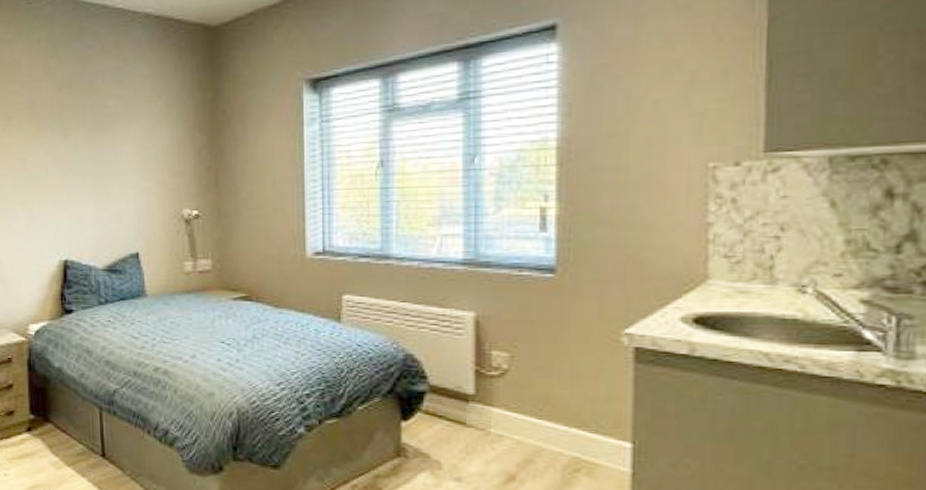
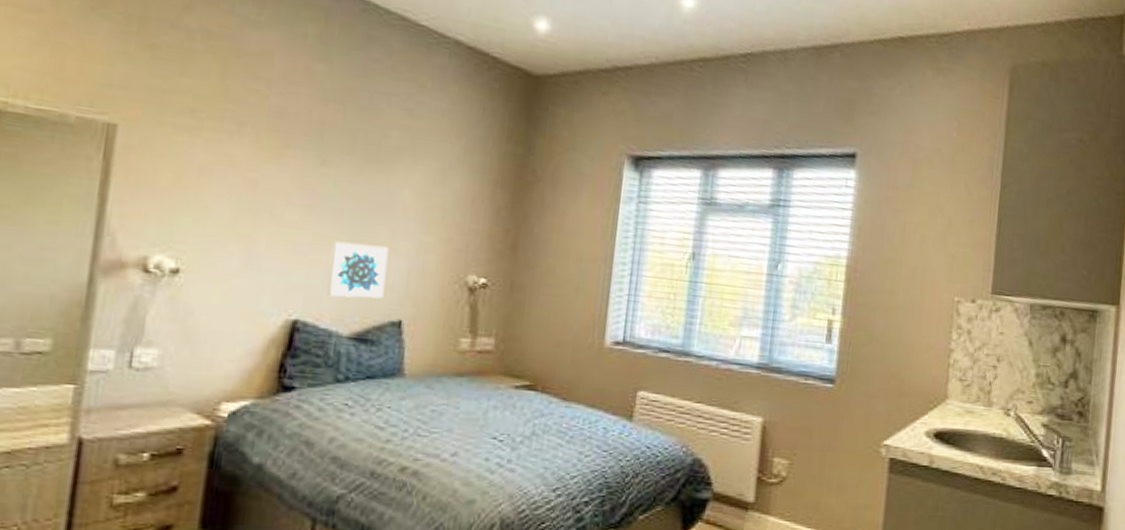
wall art: none [81,195,123,240] -> present [326,241,389,299]

